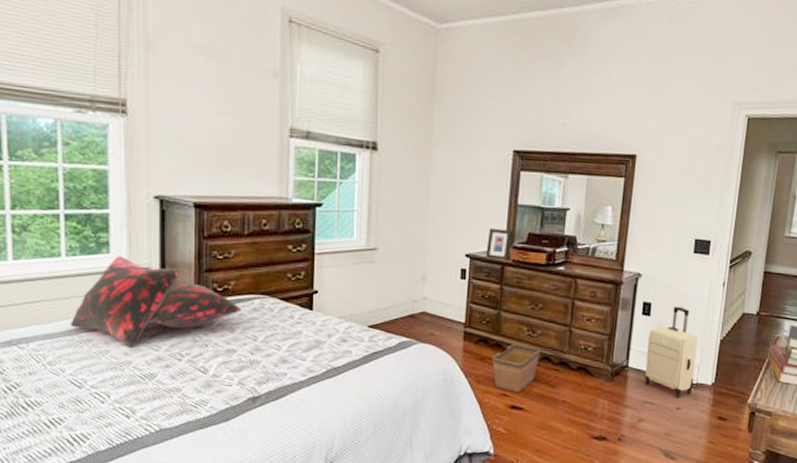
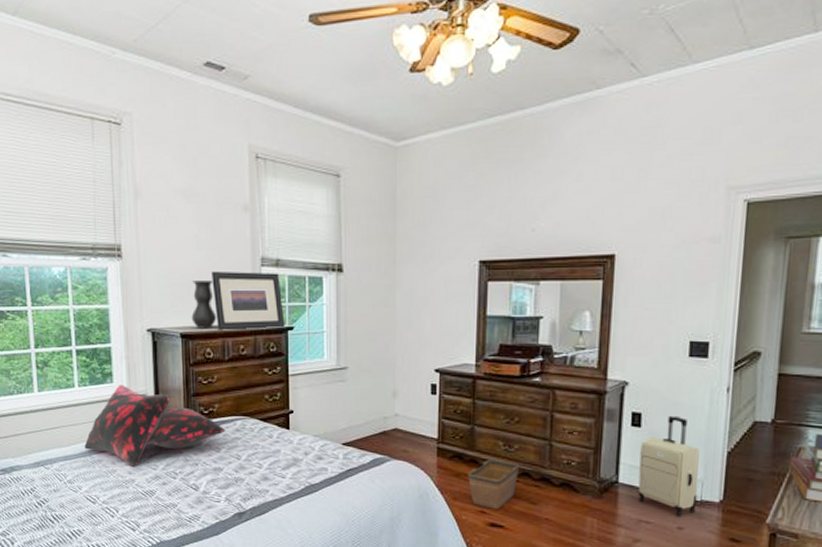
vase: none [207,147,238,200] -> present [191,281,217,329]
picture frame: none [233,137,313,204] -> present [212,270,285,330]
picture frame: present [485,228,513,261] -> none [456,342,483,374]

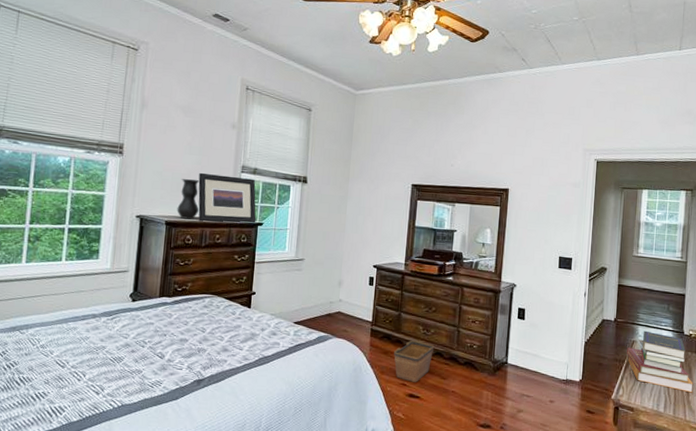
cushion: present [84,384,226,467] -> none [62,261,195,335]
suitcase: present [638,415,699,517] -> none [521,312,565,393]

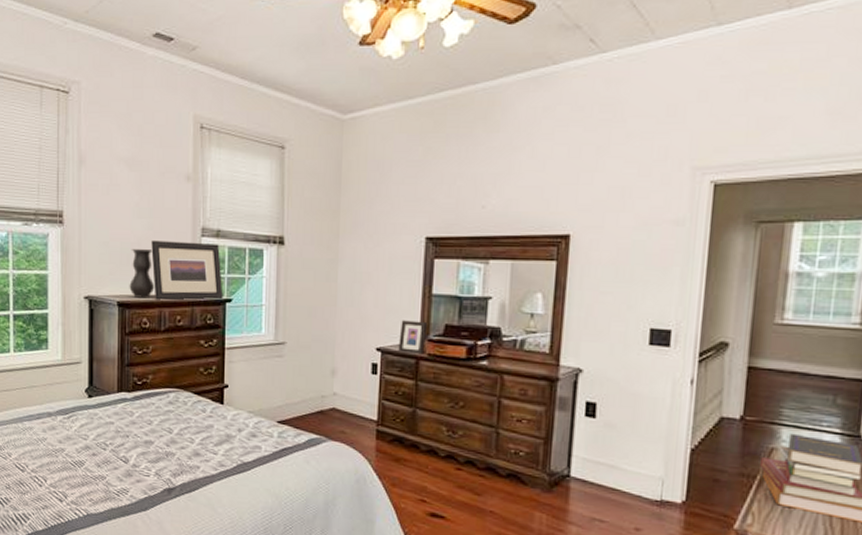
picture frame: none [389,245,412,271] -> present [398,320,428,355]
bicycle basket: present [394,340,435,382] -> none [408,444,464,498]

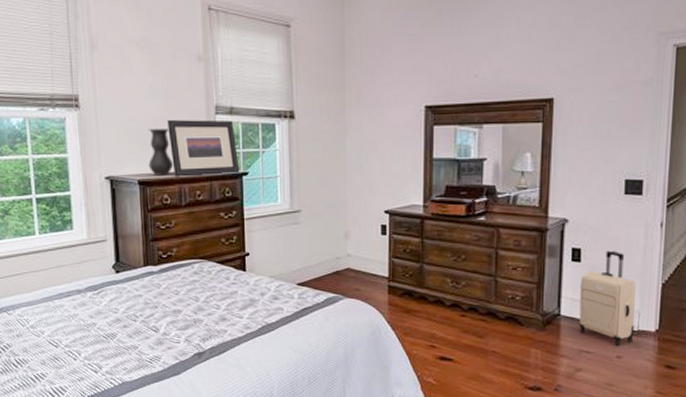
picture frame: present [398,320,428,355] -> none [404,184,430,214]
suitcase: none [591,407,660,517] -> present [579,250,636,347]

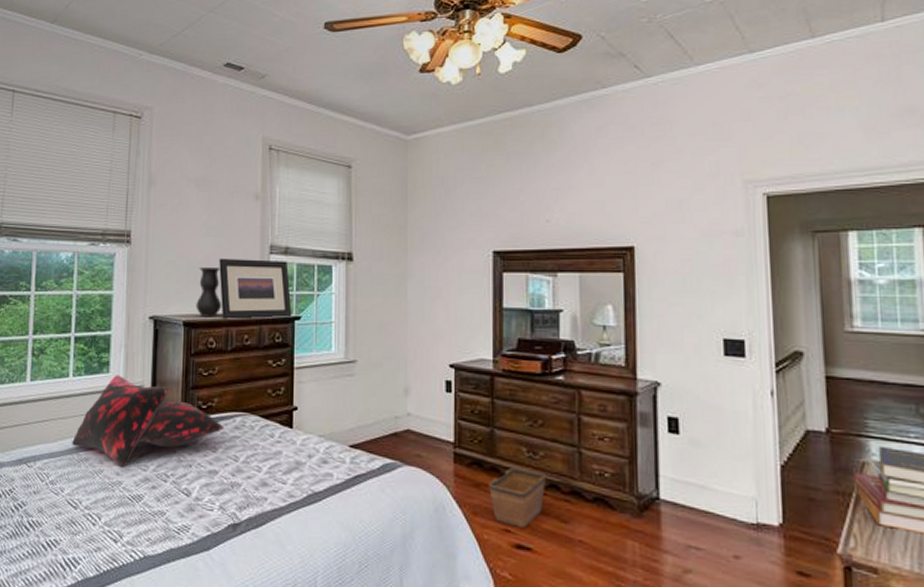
cushion: none [46,231,184,311] -> present [72,375,224,467]
bicycle basket: none [418,295,467,343] -> present [489,467,547,527]
suitcase: present [579,250,636,347] -> none [681,421,753,543]

